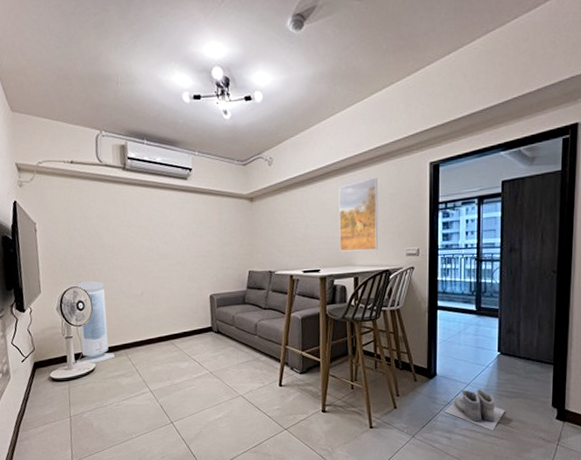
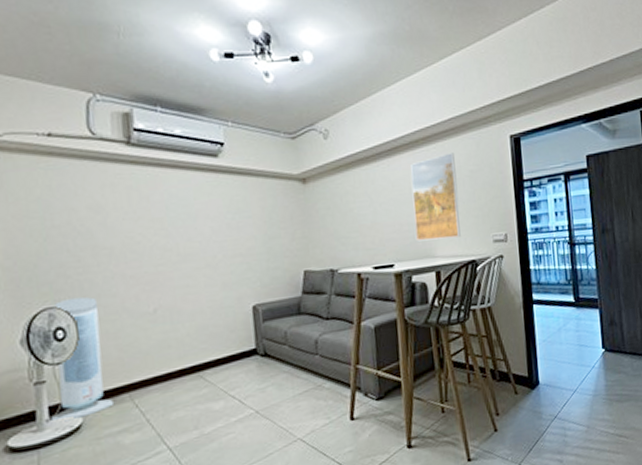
boots: present [444,389,505,431] -> none [552,395,617,445]

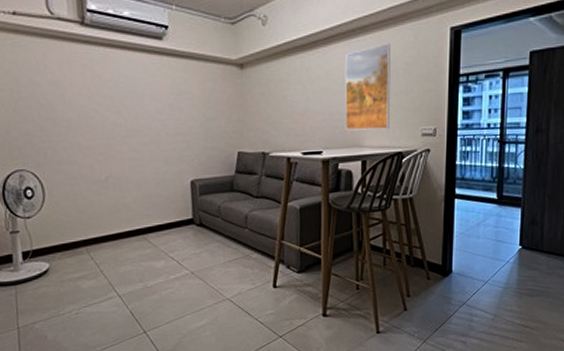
air purifier: present [50,296,115,424] -> none [23,162,74,266]

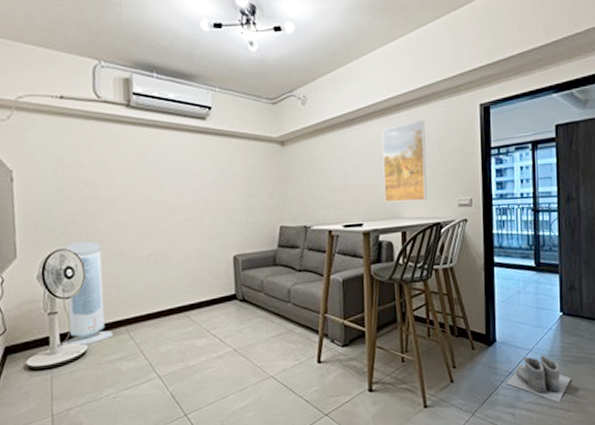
air purifier: none [23,162,74,266] -> present [61,241,114,349]
boots: none [459,287,525,333] -> present [506,355,571,403]

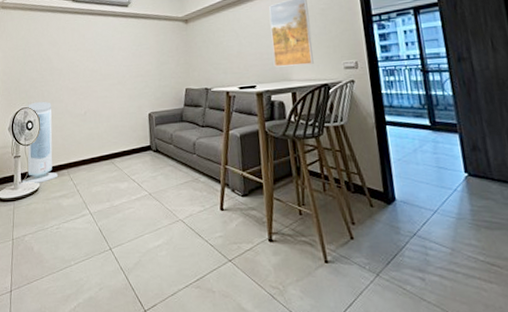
boots: present [506,355,571,403] -> none [411,217,487,271]

